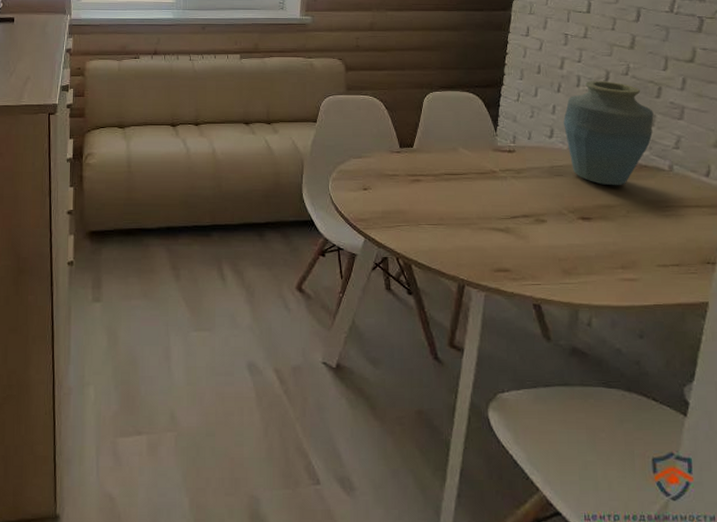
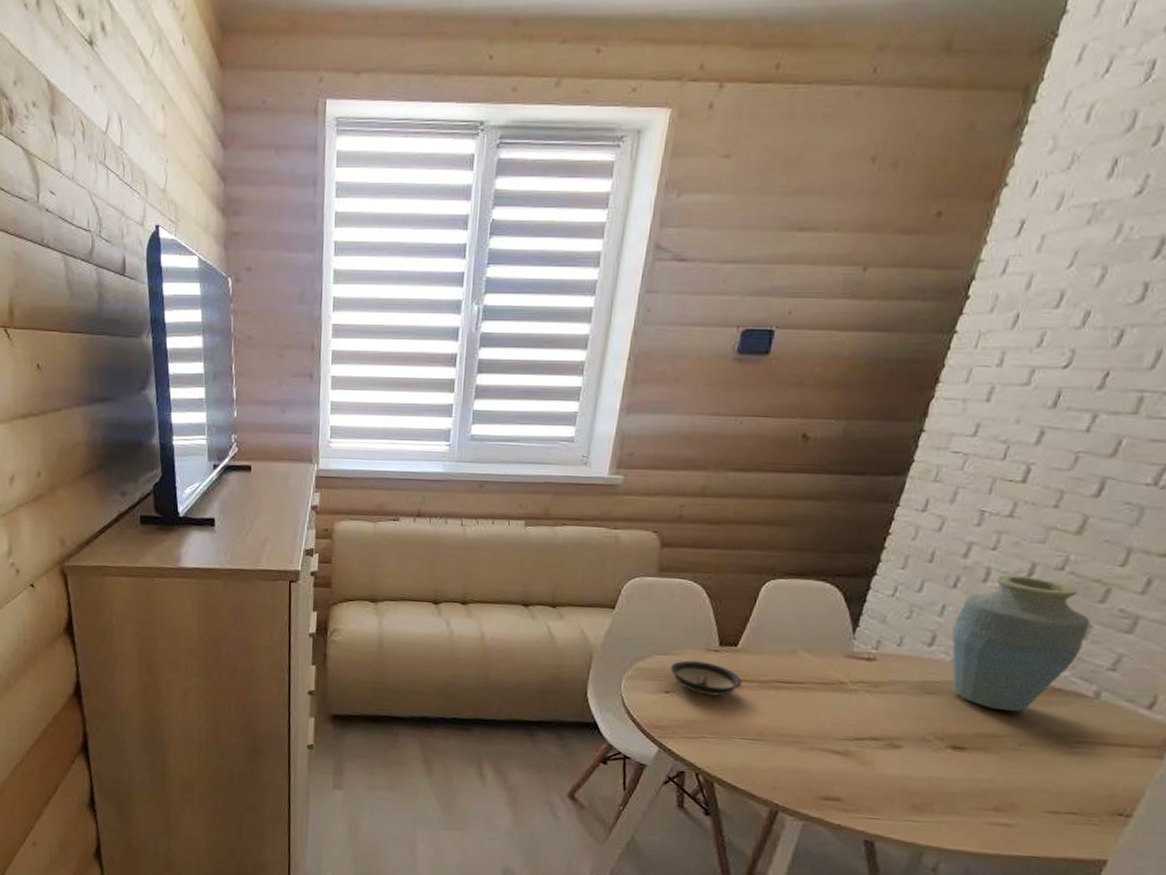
saucer: none [365,161,421,190] -> present [671,660,742,696]

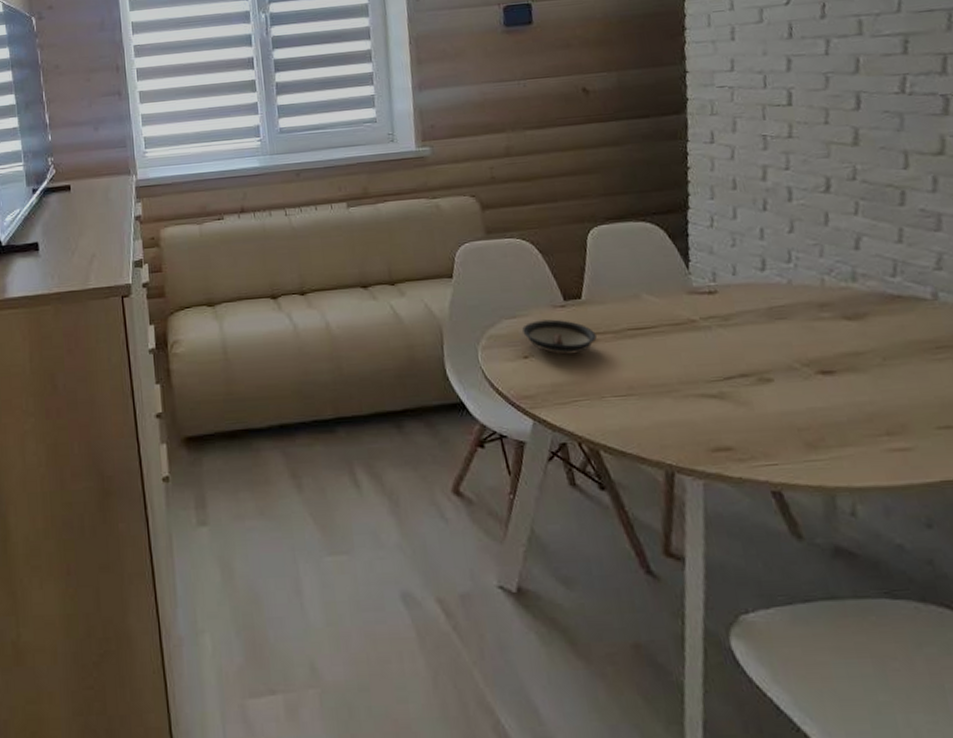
vase: present [952,574,1091,712] -> none [776,190,902,326]

